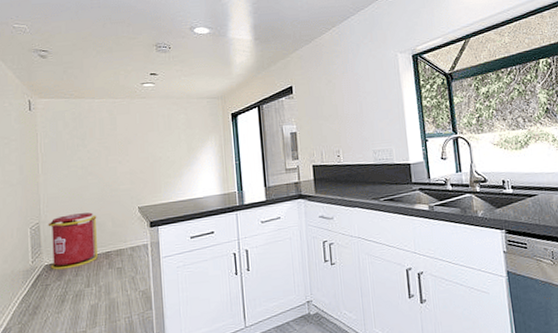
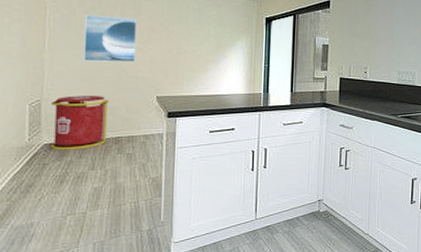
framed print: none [70,133,117,181] -> present [83,14,138,62]

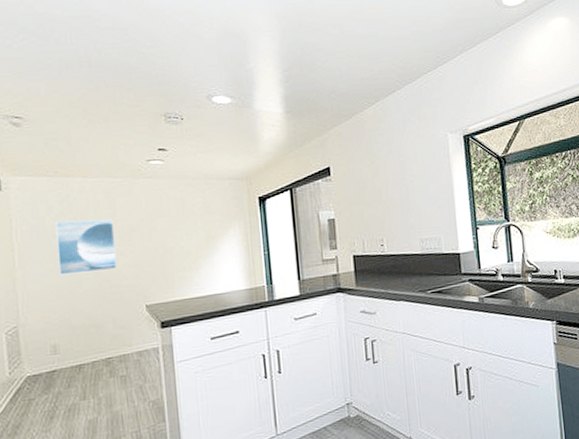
trash can: present [50,95,109,150] -> none [29,312,95,382]

